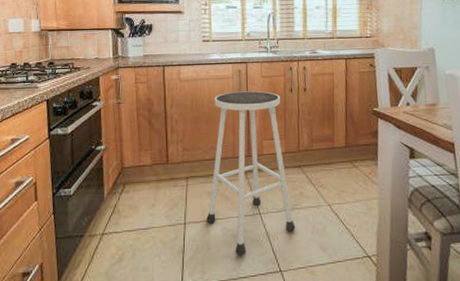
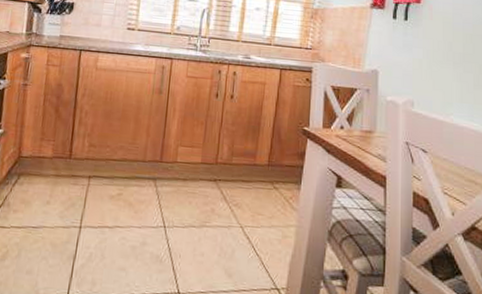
stool: present [206,91,296,256] -> none [104,89,205,271]

